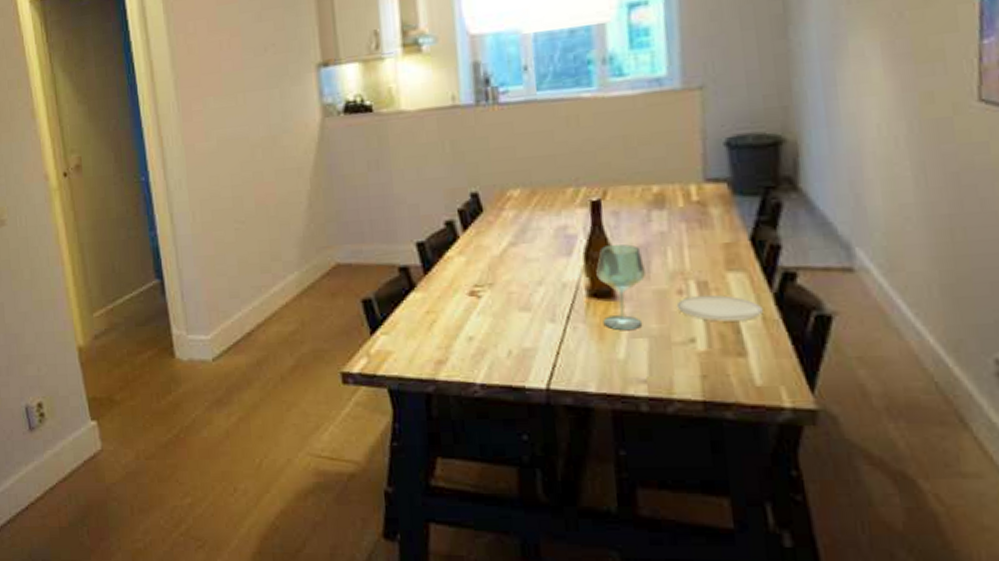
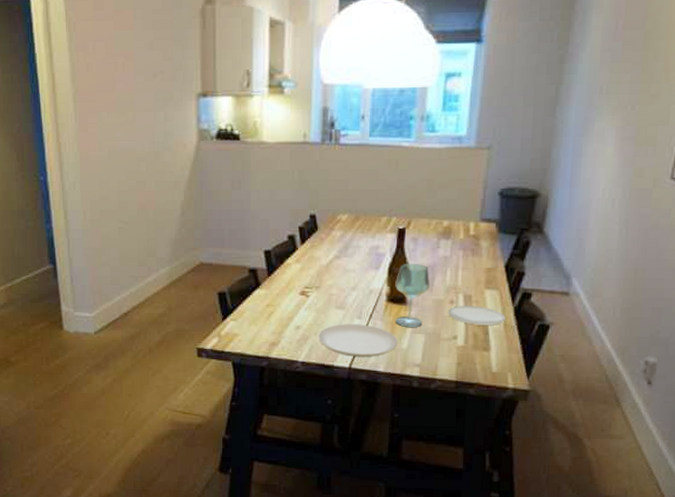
plate: none [499,329,611,374] -> present [318,324,398,357]

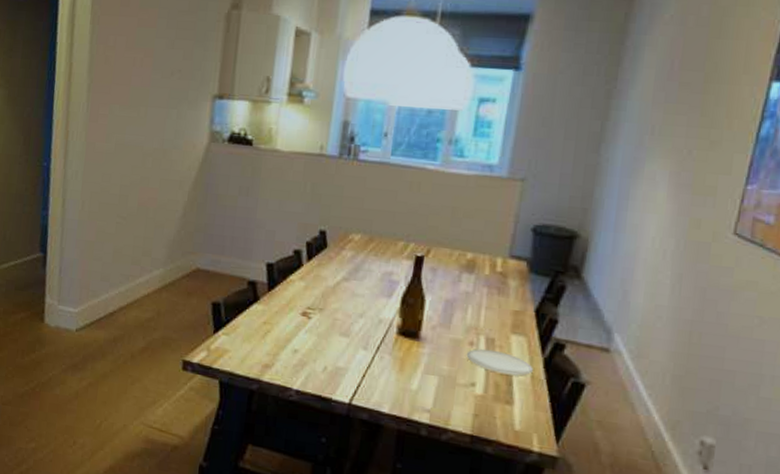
plate: present [318,324,398,357] -> none [317,353,407,395]
wine glass: present [395,263,431,327] -> none [405,294,449,367]

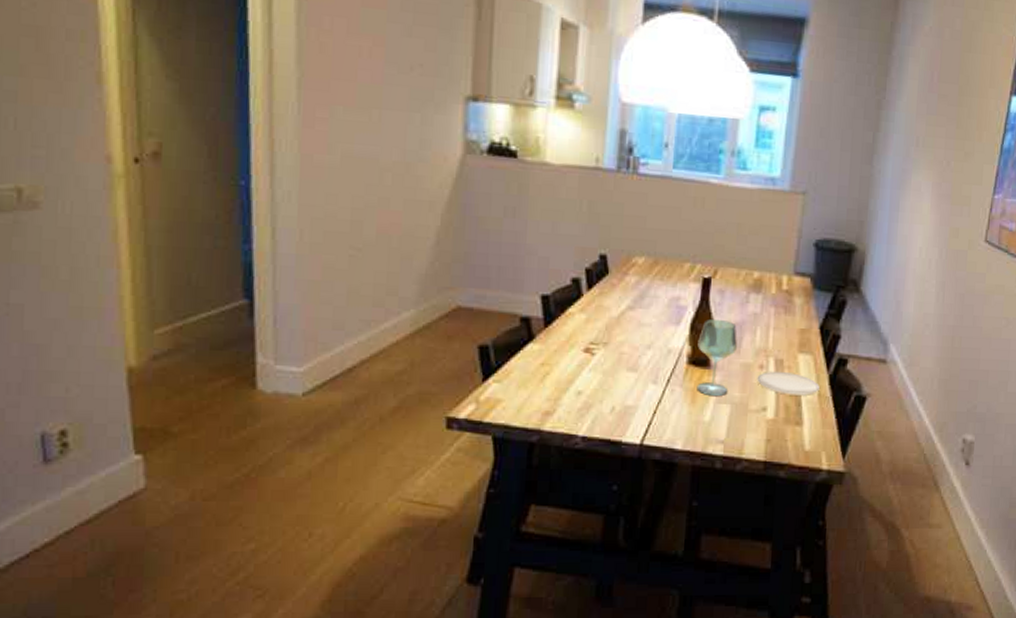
wine glass: none [405,294,449,367] -> present [696,318,738,396]

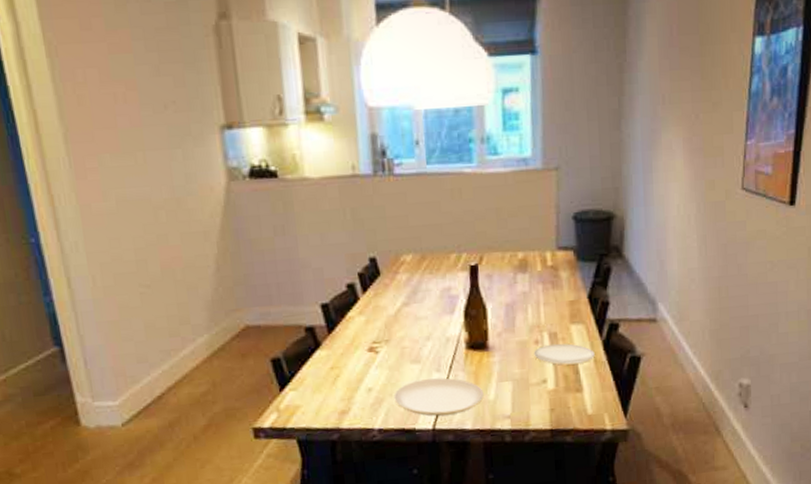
plate: none [604,390,699,431] -> present [394,377,484,416]
wine glass: present [696,318,738,396] -> none [473,302,512,376]

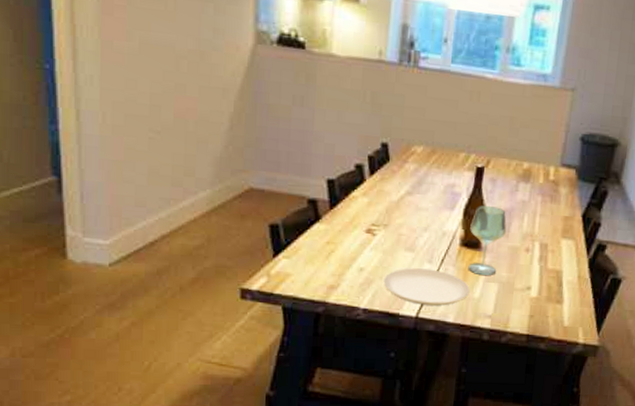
wine glass: none [473,302,512,376] -> present [468,205,507,275]
plate: present [533,343,595,366] -> none [523,254,580,277]

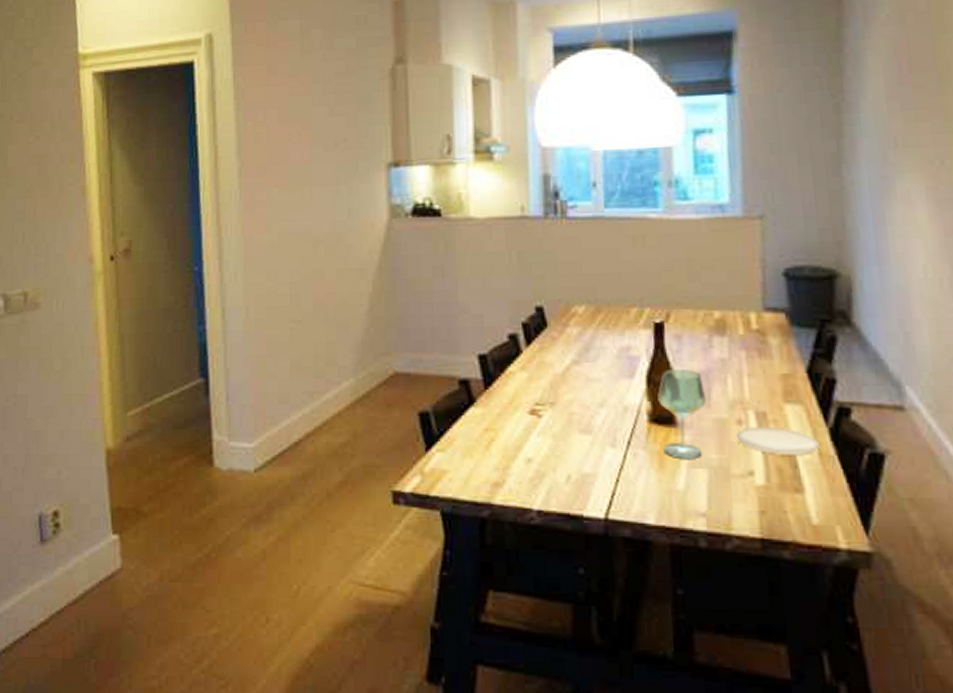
plate: present [383,268,470,306] -> none [558,455,671,503]
plate: none [523,254,580,277] -> present [736,426,819,455]

